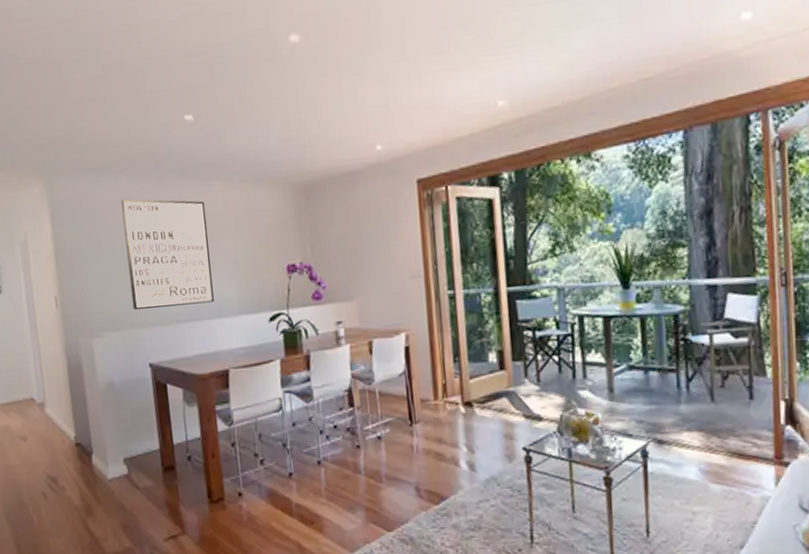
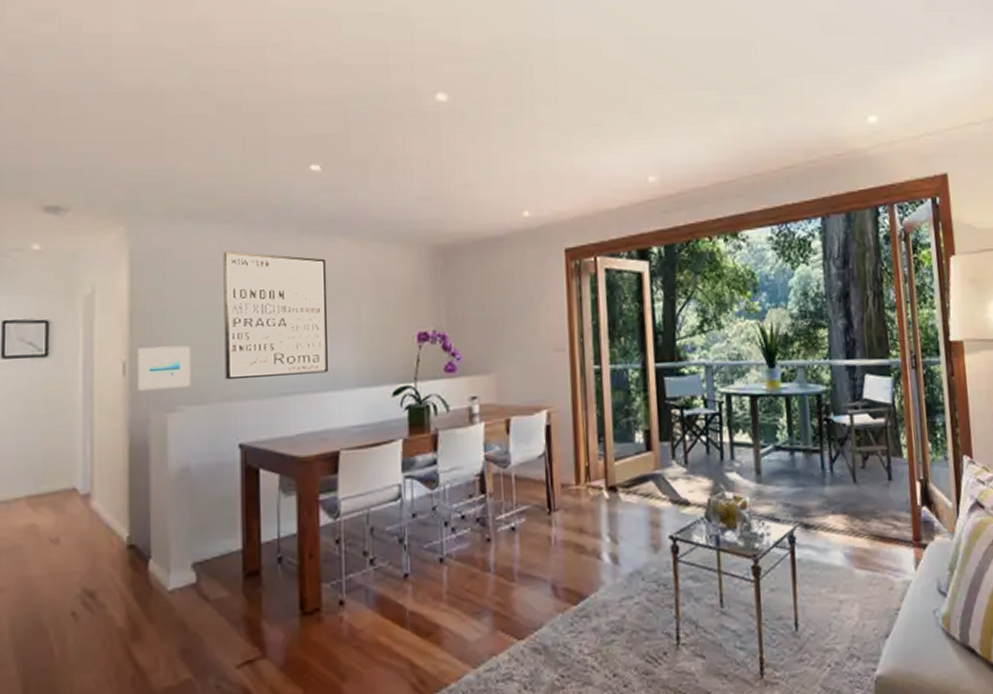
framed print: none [64,281,107,321] -> present [138,345,192,391]

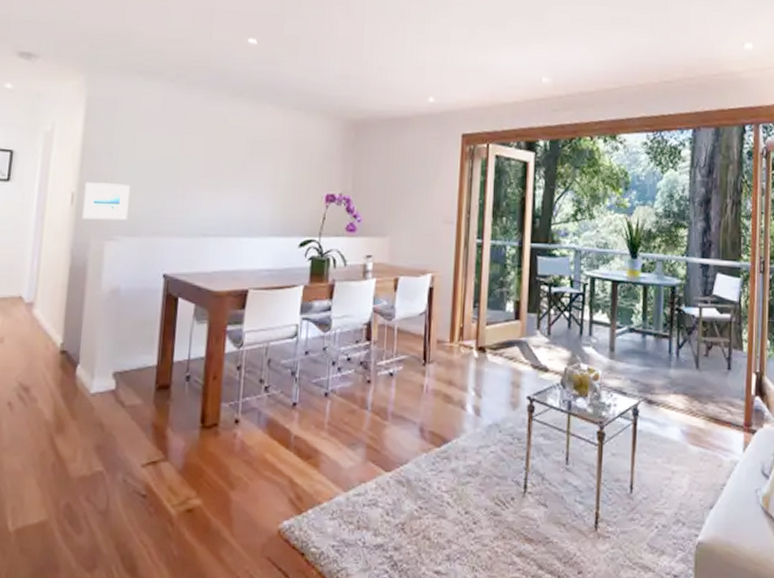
wall art: present [223,251,328,380] -> none [157,106,254,221]

